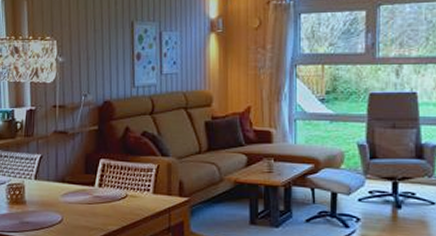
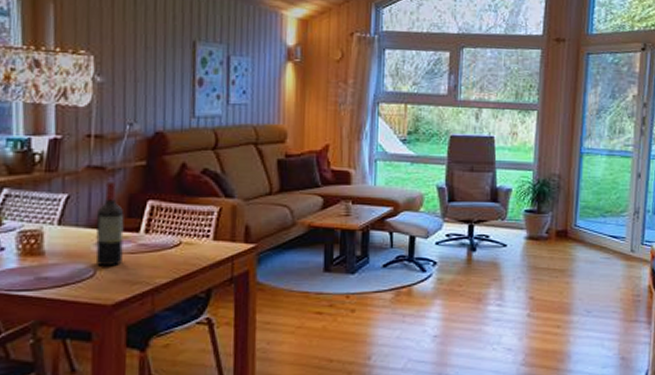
wine bottle: none [62,143,83,215] -> present [95,180,124,267]

